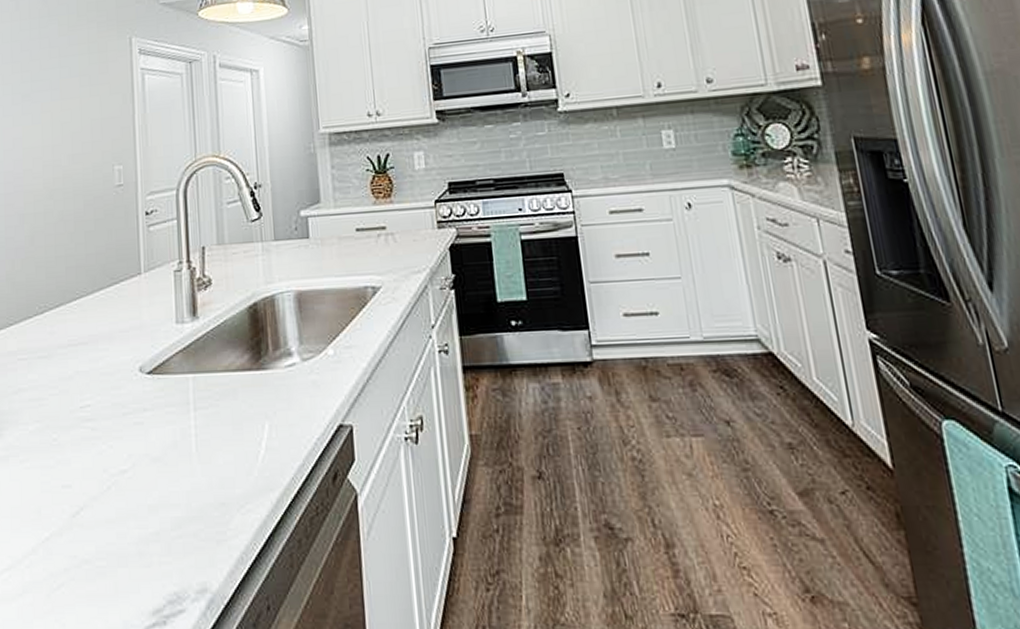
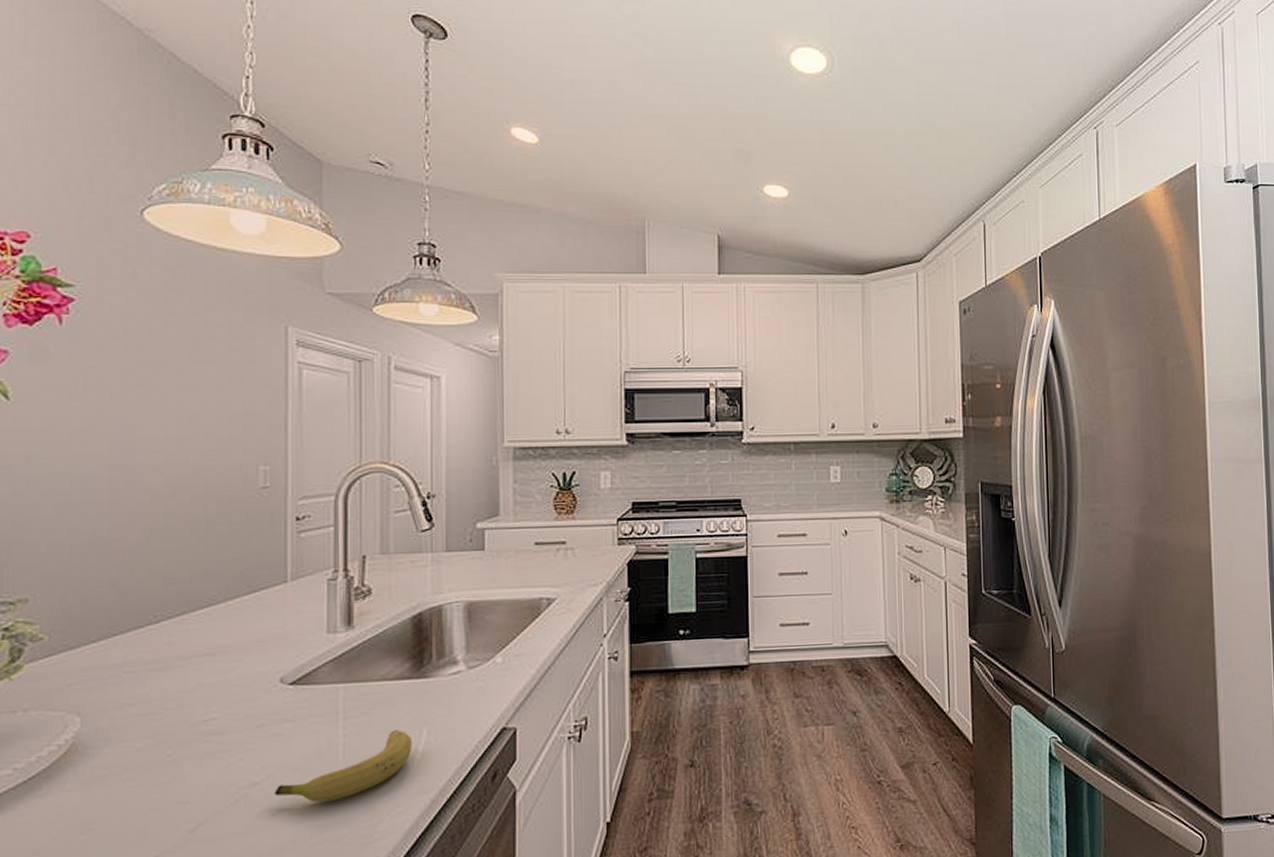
fruit: none [140,422,257,494] -> present [275,729,413,802]

